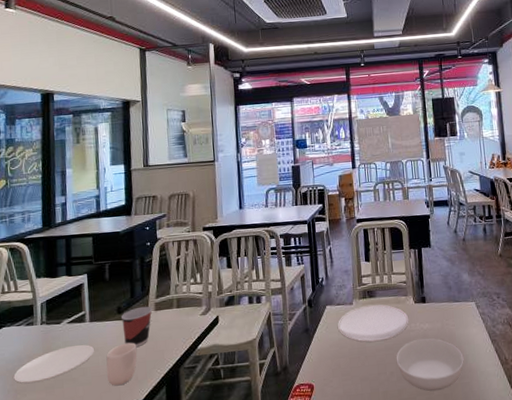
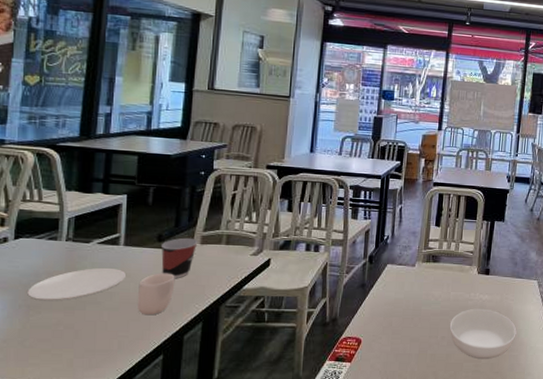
plate: present [338,304,409,343] -> none [396,269,470,306]

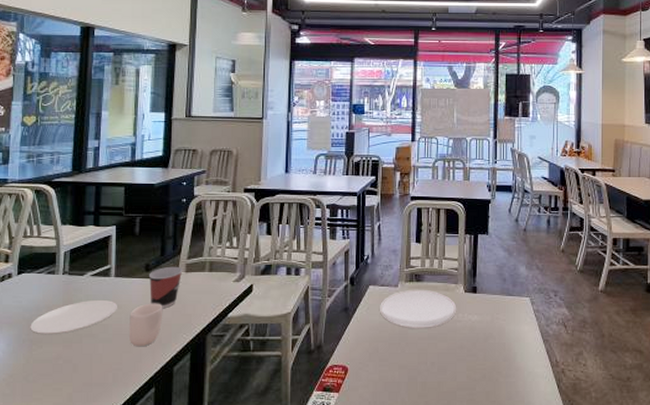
plate: none [396,269,470,306] -> present [380,289,457,329]
bowl: present [449,308,517,360] -> none [439,330,512,387]

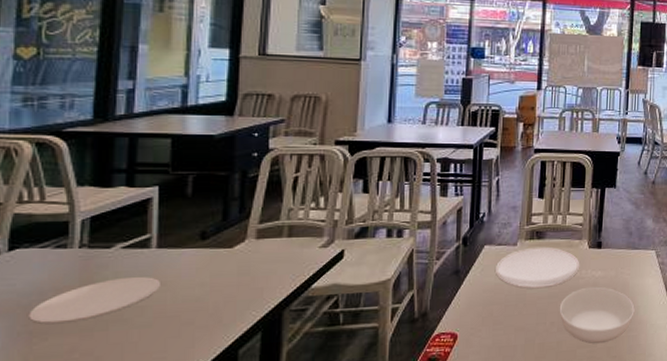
cup: present [128,303,163,347] -> none [176,276,225,330]
cup: present [148,266,183,308] -> none [204,232,253,282]
bowl: none [439,330,512,387] -> present [559,286,635,344]

